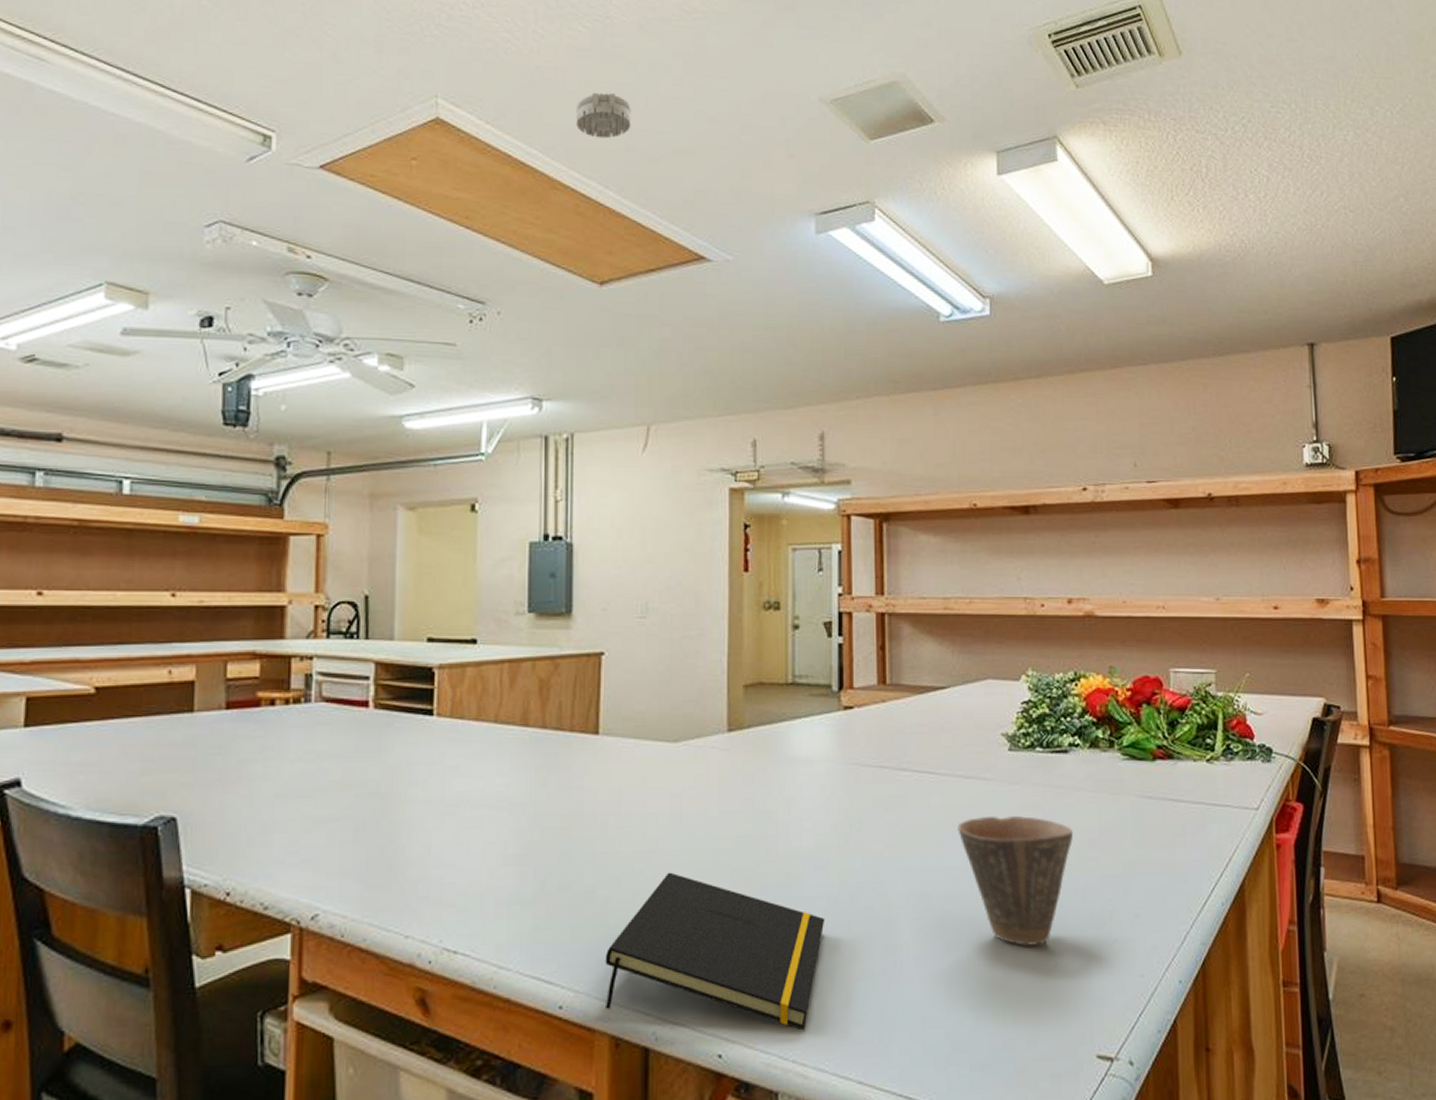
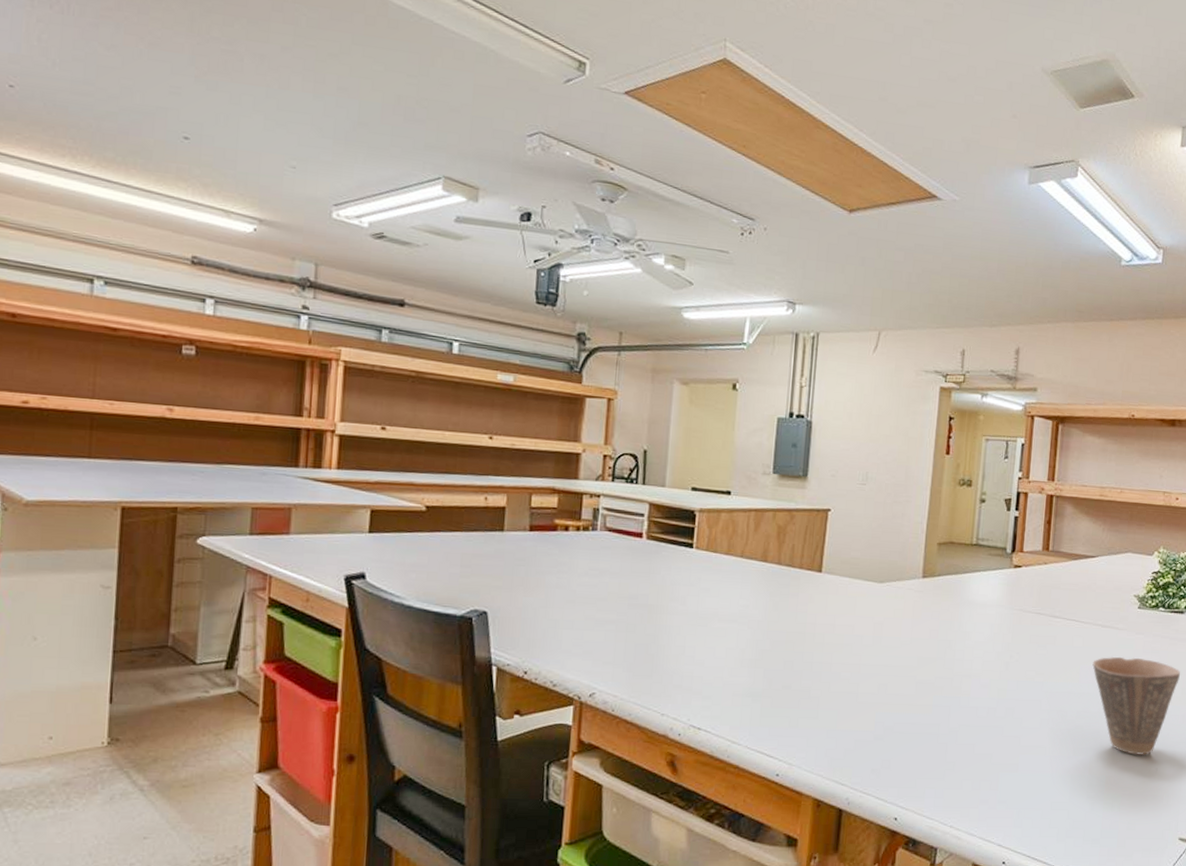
smoke detector: present [576,92,631,139] -> none [840,47,886,89]
notepad: present [604,872,825,1029] -> none [811,681,985,804]

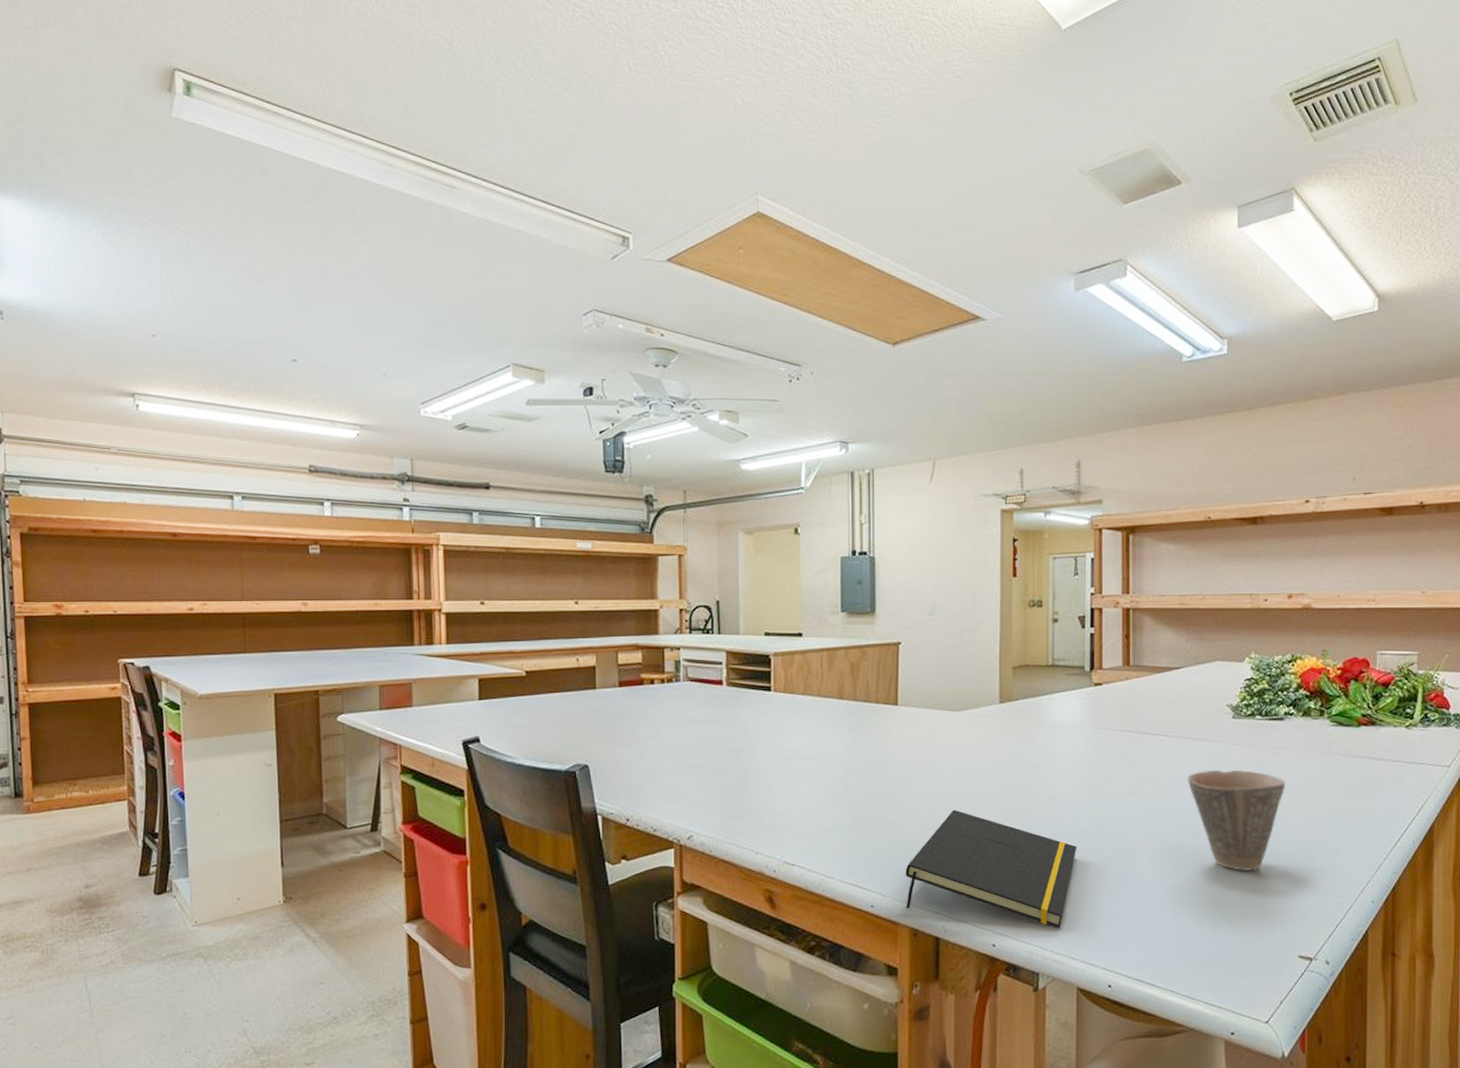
notepad: none [811,681,985,804] -> present [905,809,1077,928]

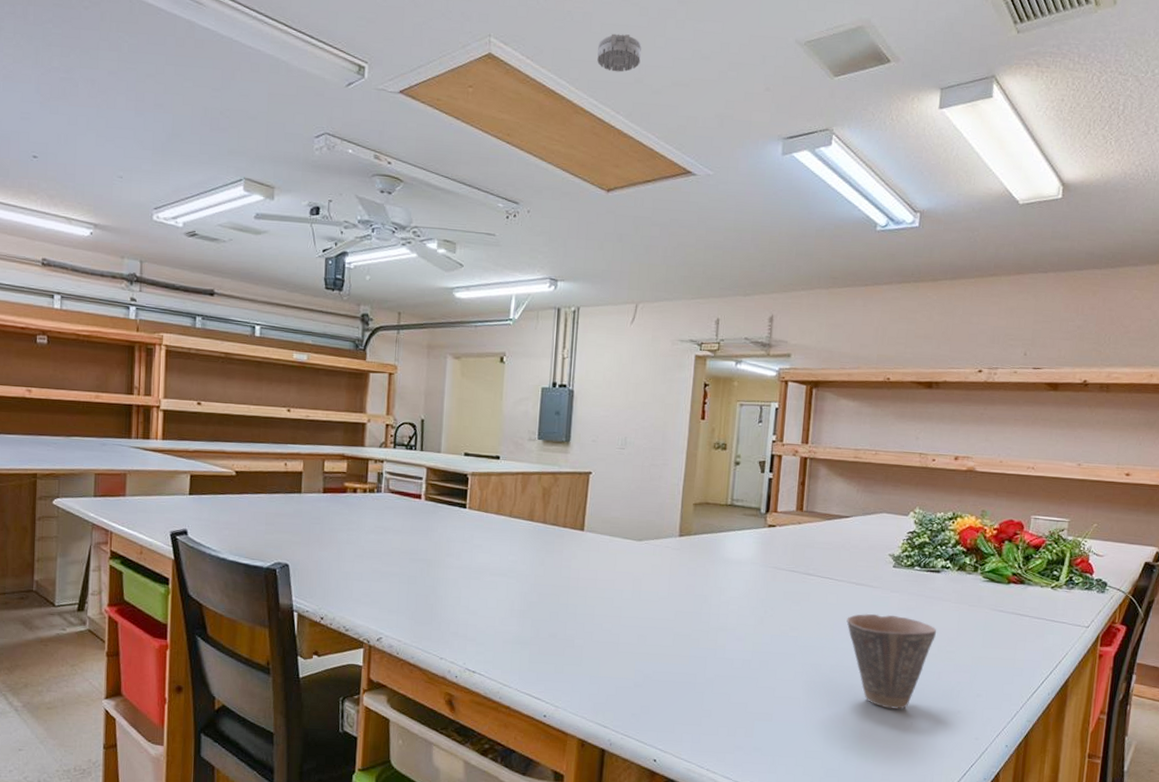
smoke detector: none [871,179,917,220] -> present [597,33,642,73]
notepad: present [905,809,1077,928] -> none [576,632,740,749]

